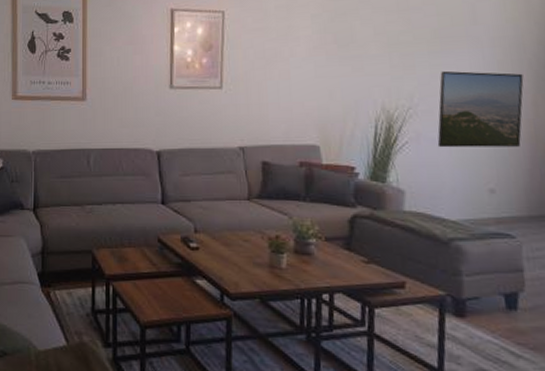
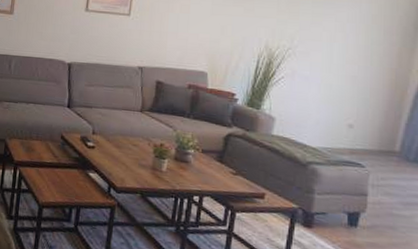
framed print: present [437,70,524,148] -> none [309,19,393,91]

